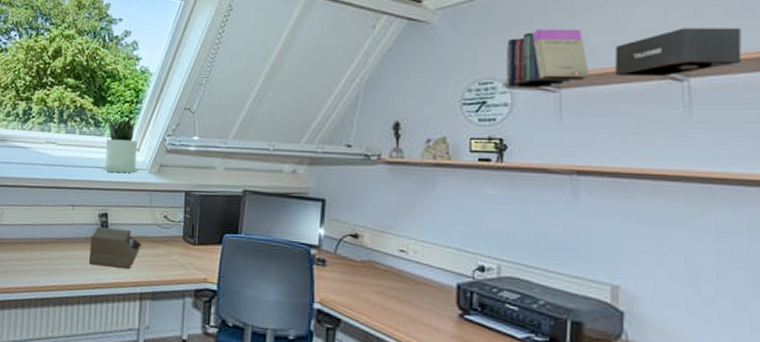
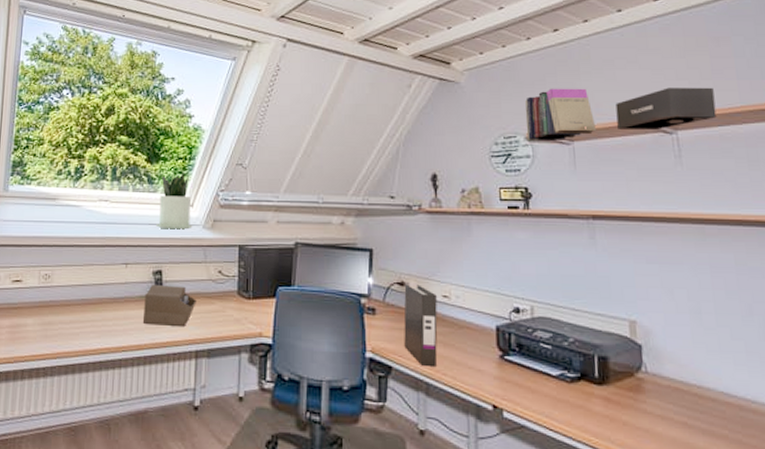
binder: none [355,236,393,321] -> present [403,284,438,366]

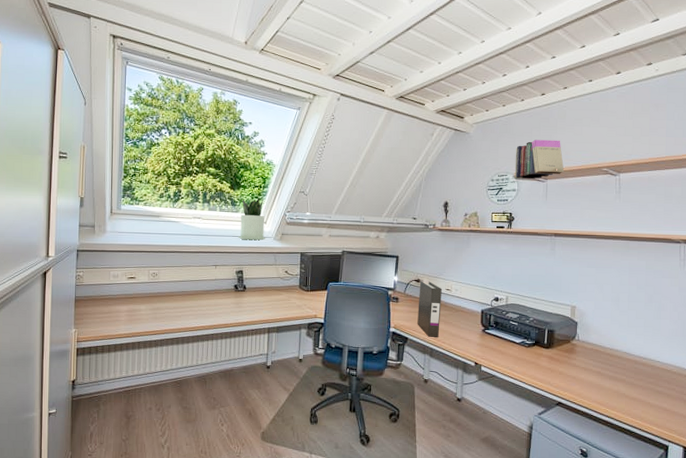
sewing box: present [142,285,196,326] -> none [228,281,269,310]
box: present [615,87,717,131] -> none [579,141,649,173]

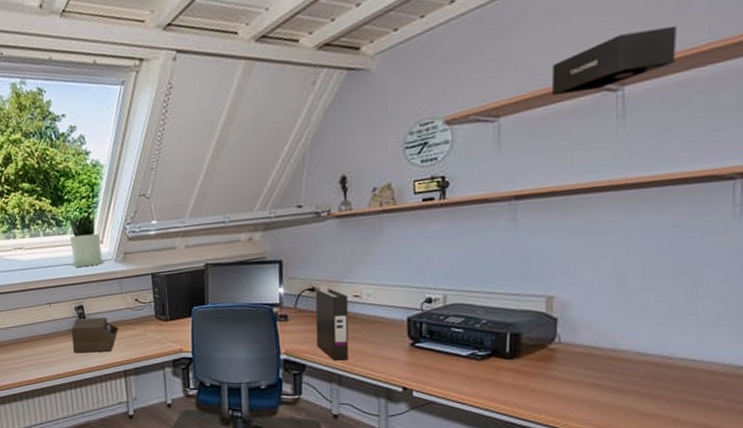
sewing box: none [228,281,269,310] -> present [71,316,119,354]
books: present [514,139,565,180] -> none [444,52,528,124]
box: none [579,141,649,173] -> present [552,25,676,95]

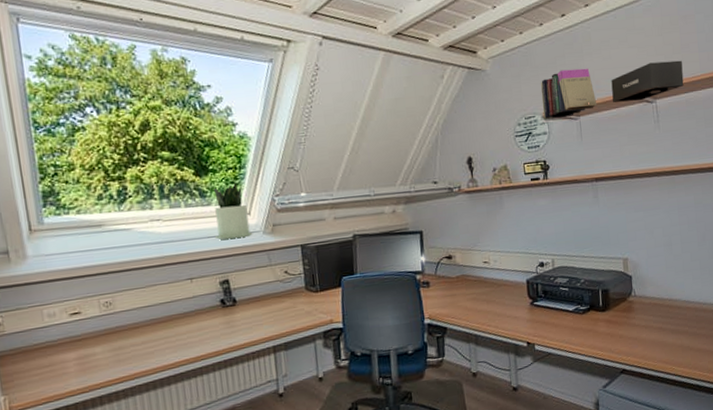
sewing box: present [71,316,119,354] -> none [215,290,268,331]
binder: present [315,288,349,361] -> none [451,256,483,322]
books: none [444,52,528,124] -> present [540,68,597,119]

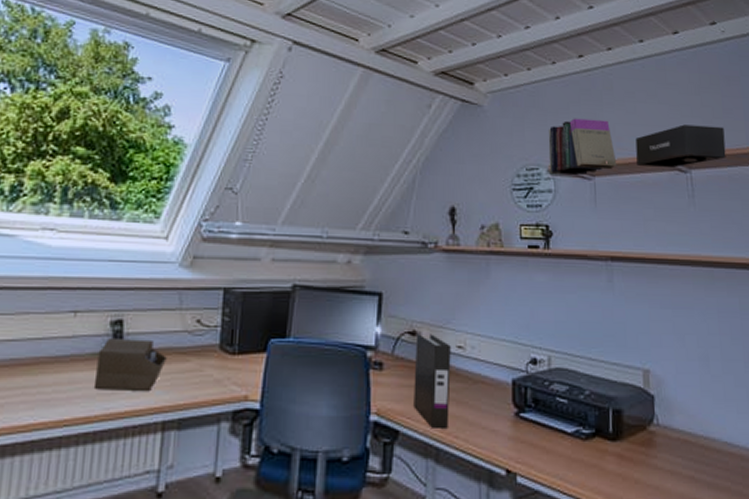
planter: present [212,182,253,241] -> none [117,196,166,268]
sewing box: none [215,290,268,331] -> present [93,339,167,391]
binder: none [451,256,483,322] -> present [414,334,451,428]

